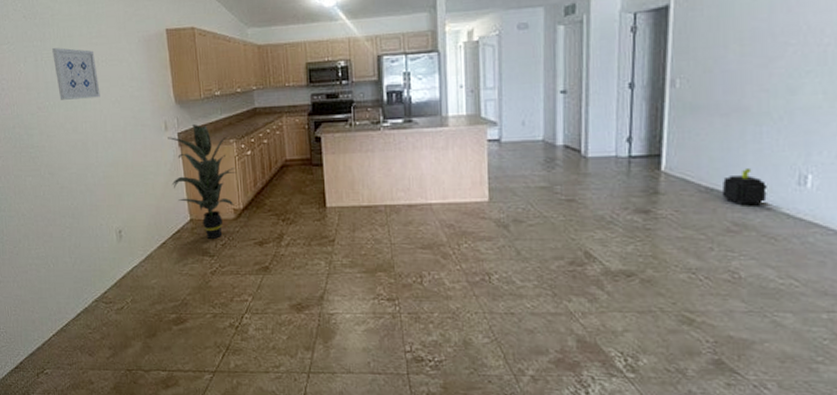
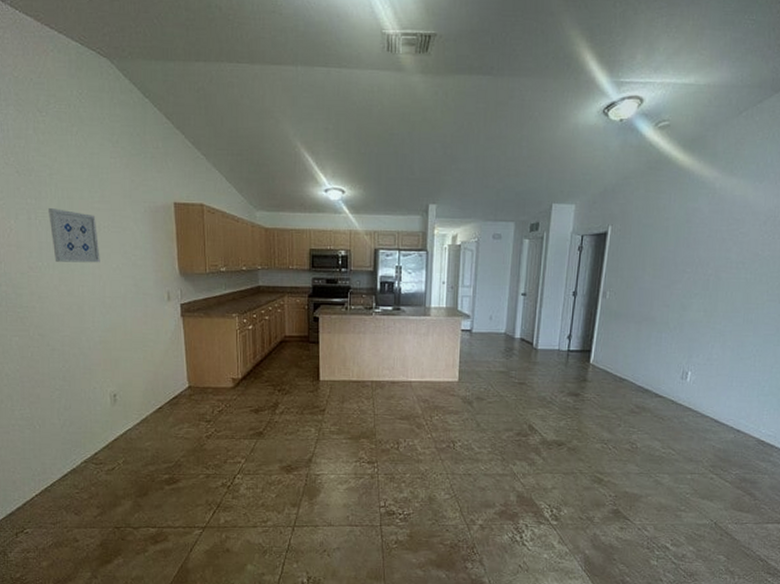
indoor plant: present [168,125,237,239] -> none [170,297,237,405]
plant pot: present [721,169,767,206] -> none [630,365,661,394]

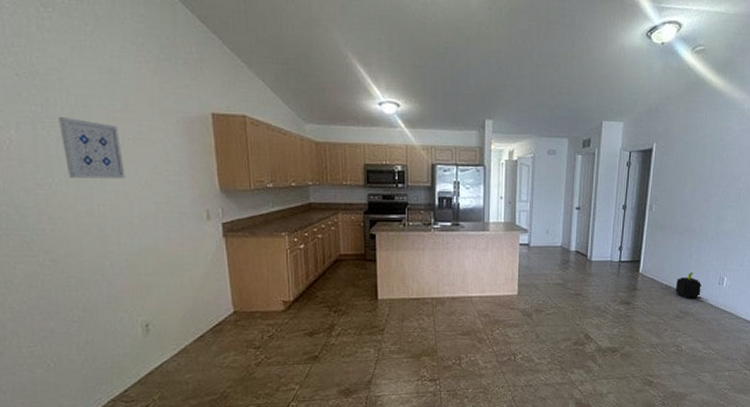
plant pot: none [630,365,661,394] -> present [675,272,701,299]

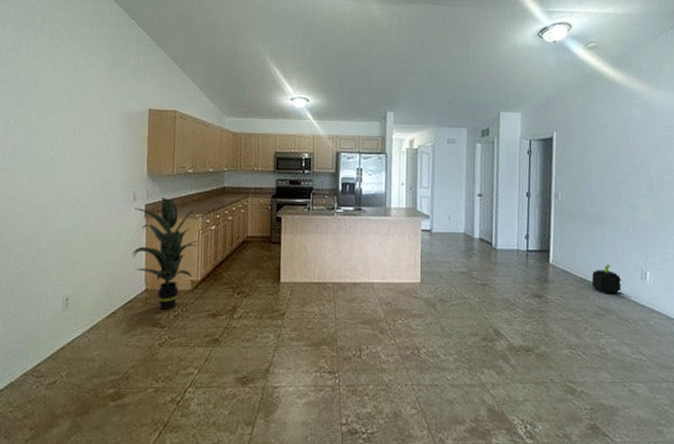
wall art: present [59,117,125,179] -> none [26,114,73,165]
indoor plant: none [210,216,288,331] -> present [131,198,199,310]

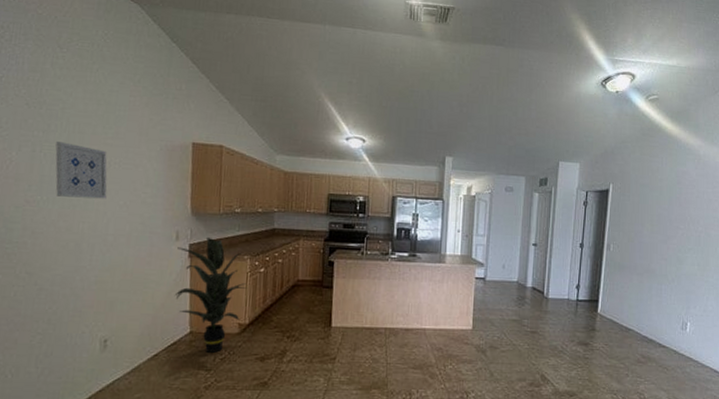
wall art: none [26,114,73,165] -> present [55,142,107,199]
plant pot: present [591,265,622,295] -> none [635,315,663,344]

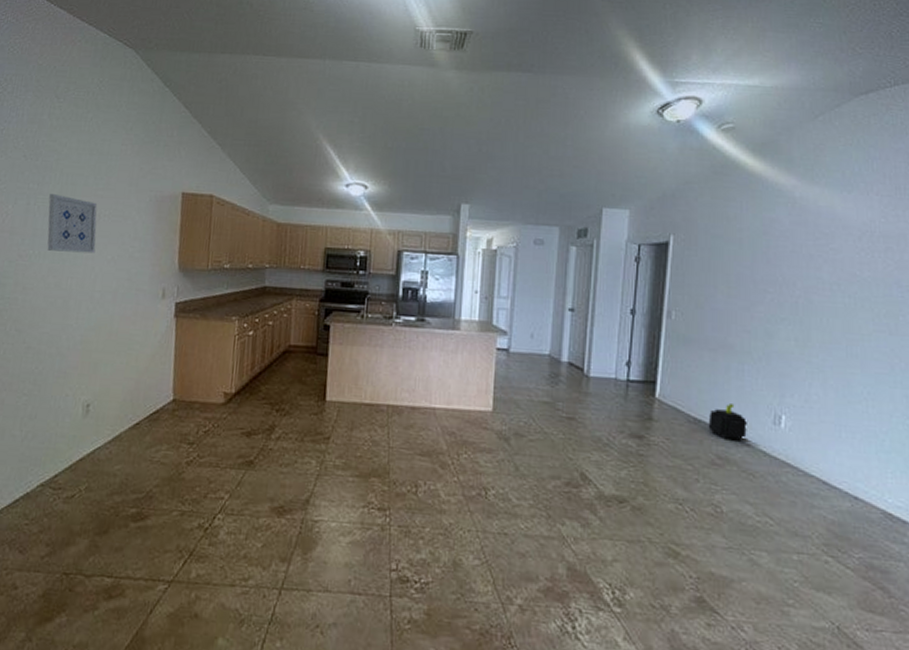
indoor plant: present [174,238,247,353] -> none [158,296,234,424]
plant pot: none [635,315,663,344] -> present [708,404,747,441]

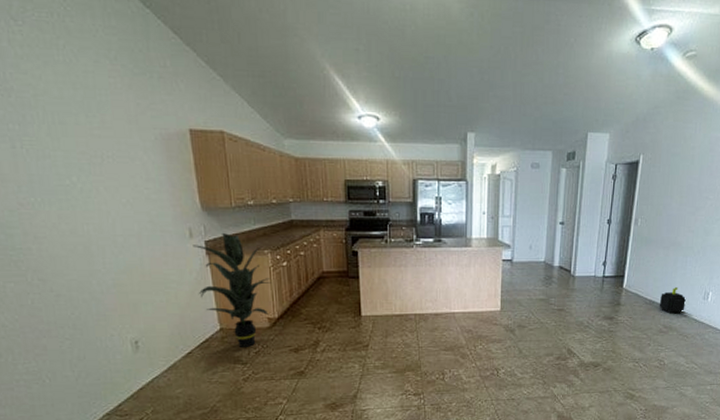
wall art: present [47,194,98,254] -> none [37,135,107,198]
indoor plant: none [158,296,234,424] -> present [193,233,272,347]

